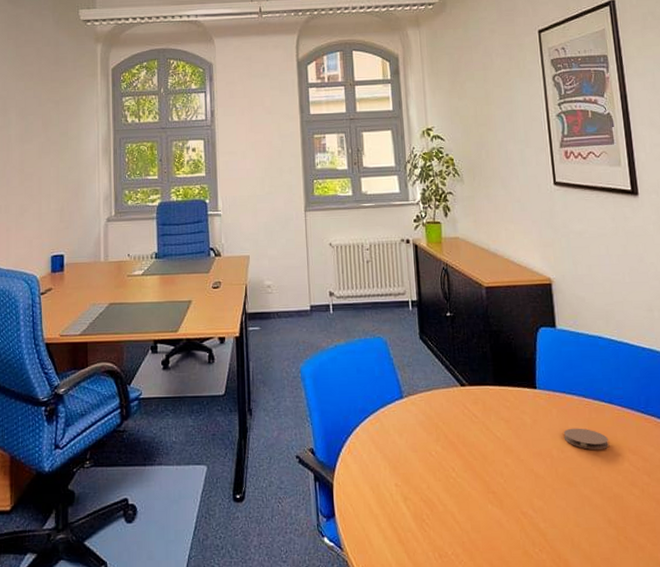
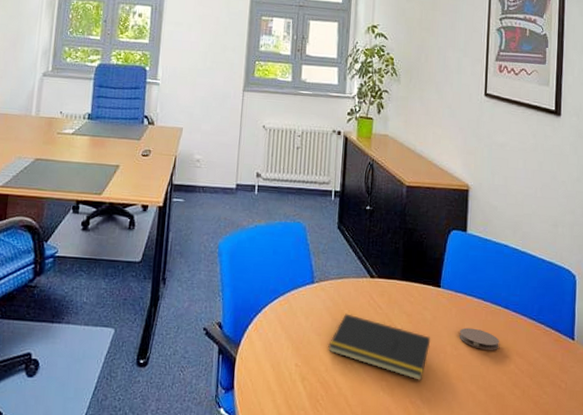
notepad: none [427,426,535,489] -> present [328,313,431,380]

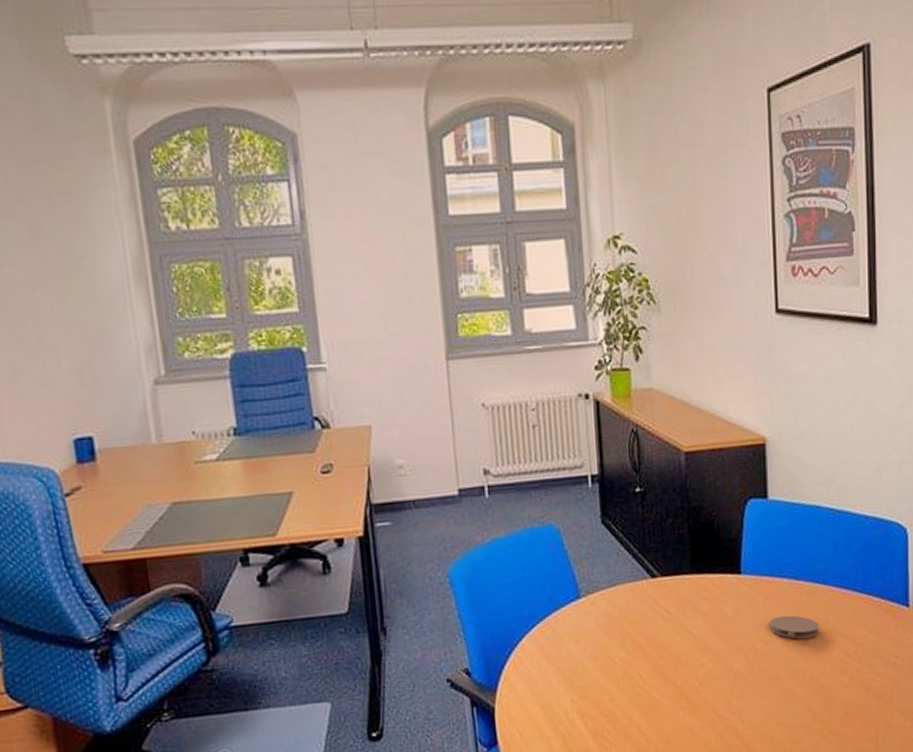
notepad: present [328,313,431,380] -> none [609,627,736,690]

